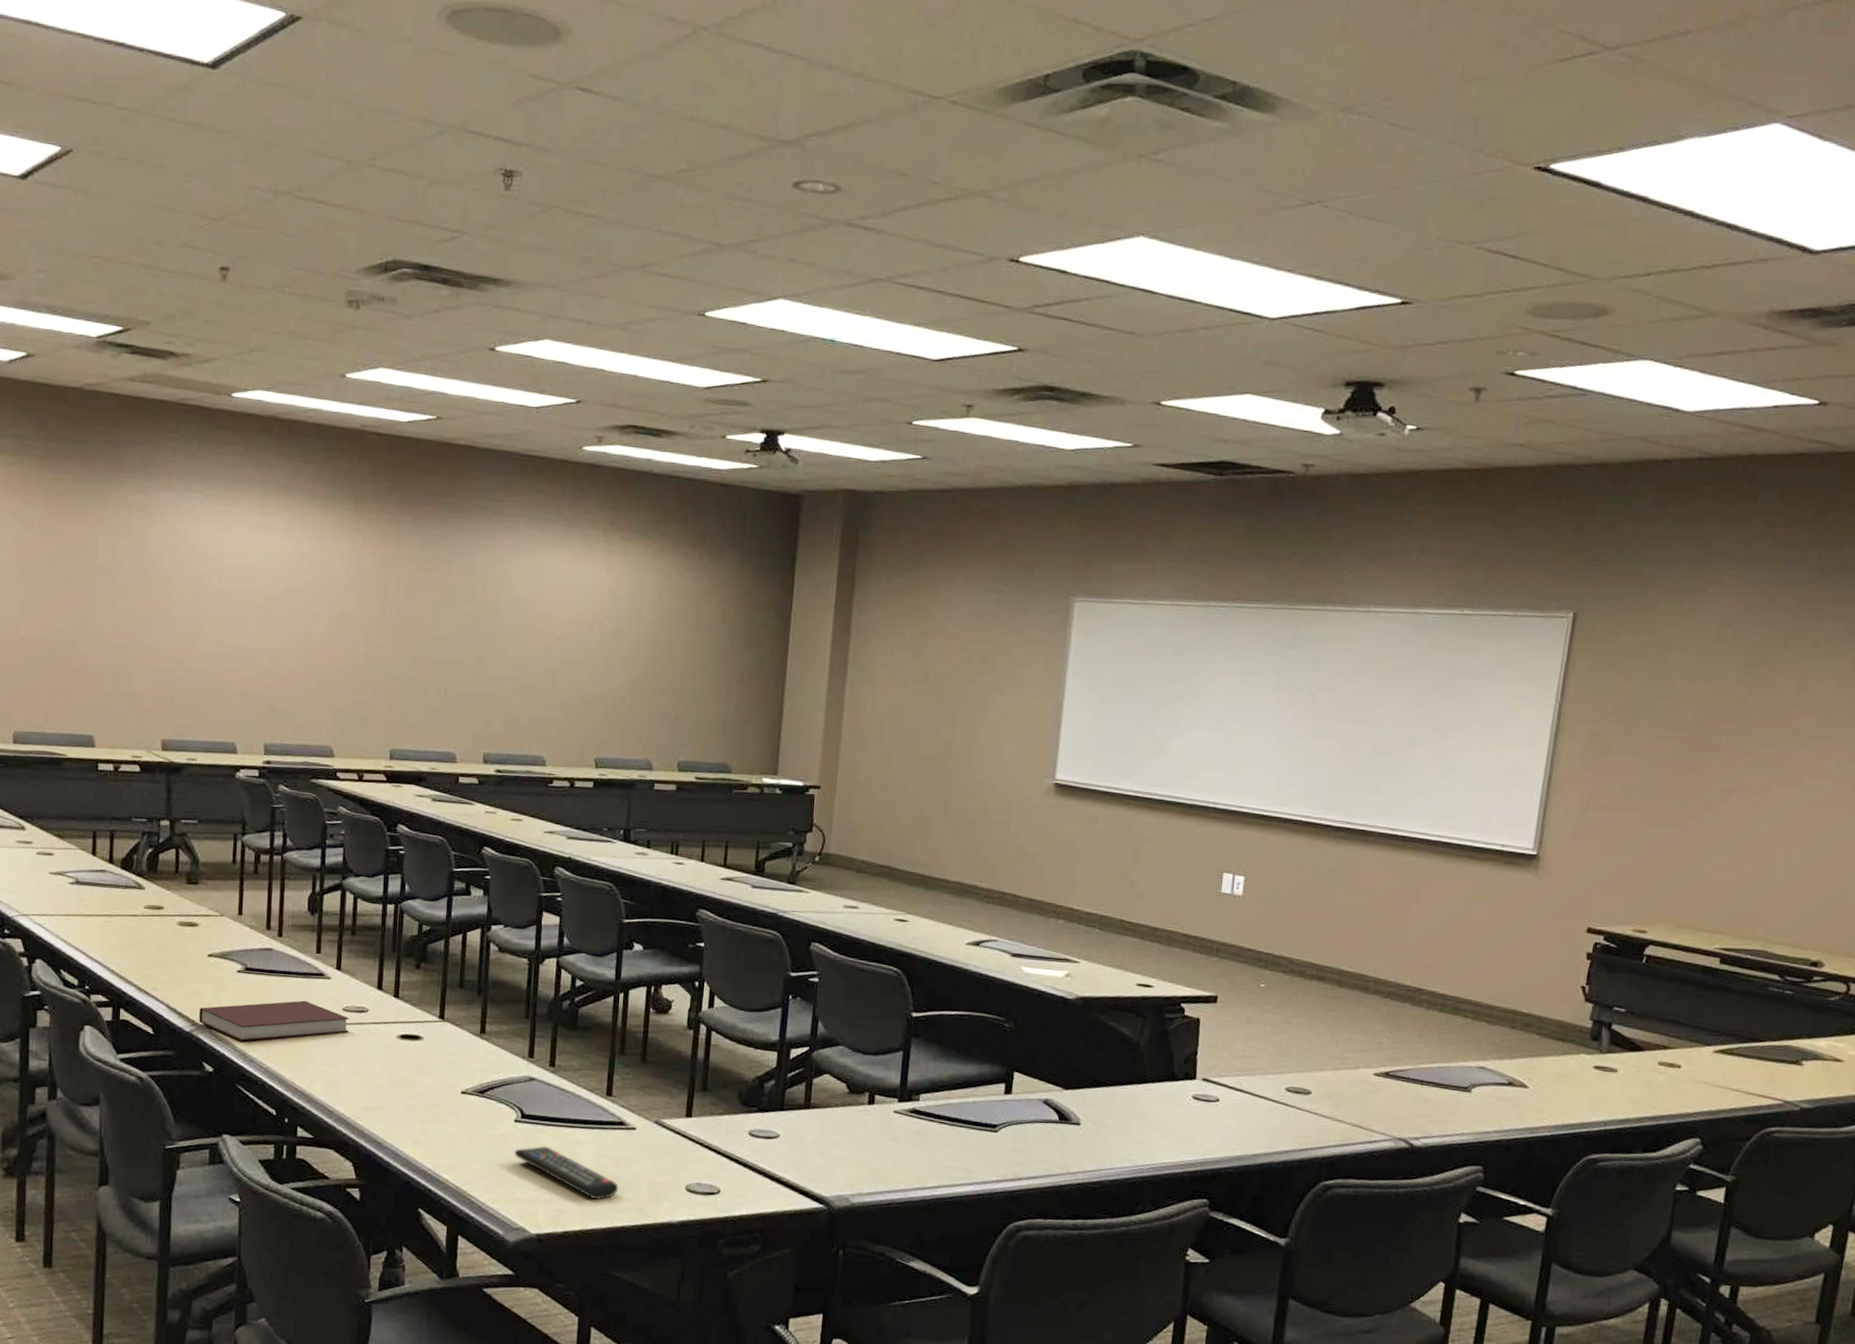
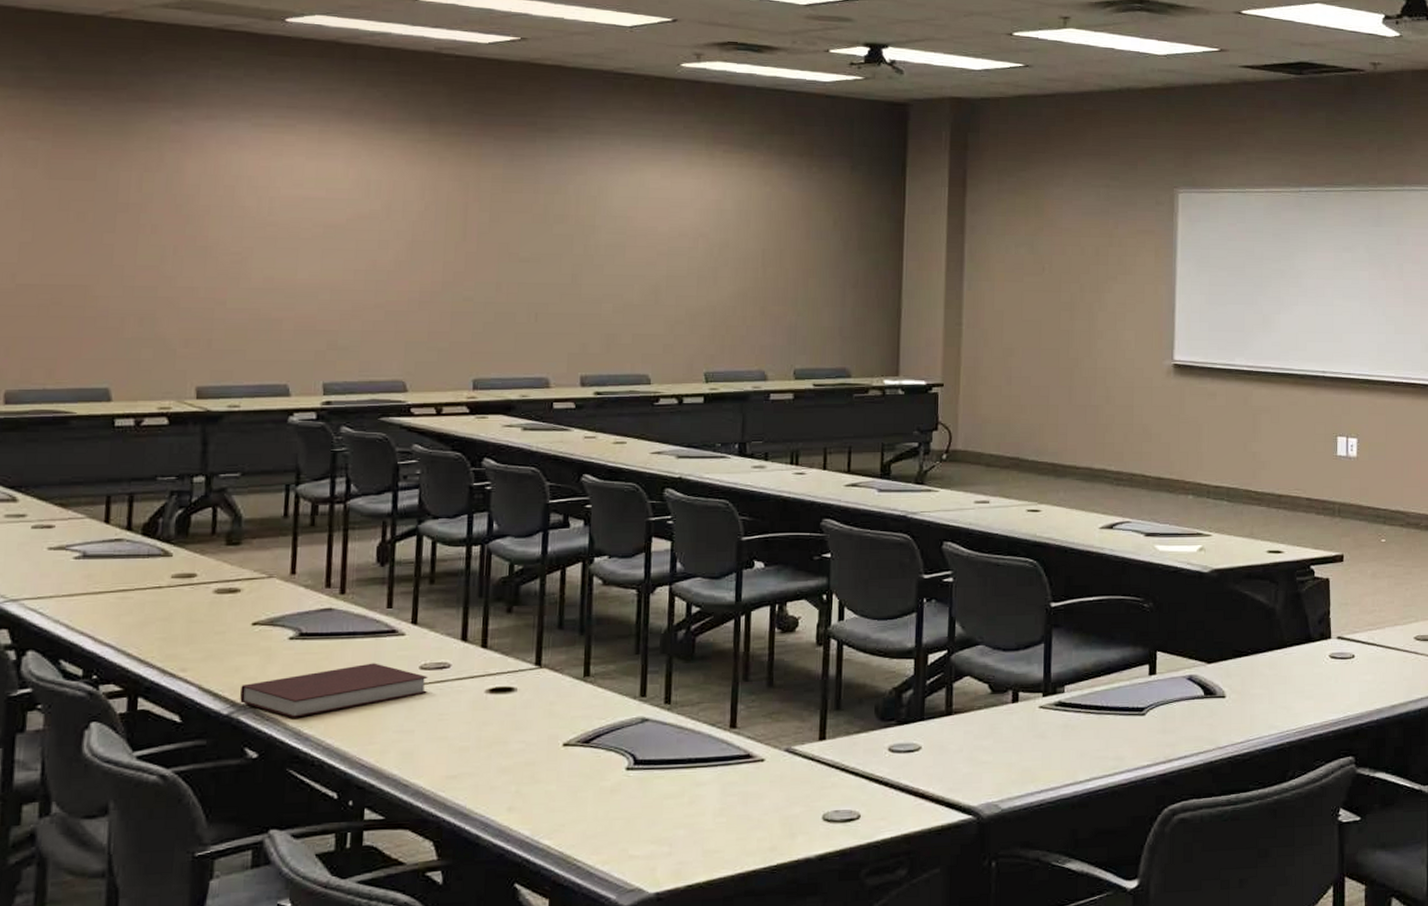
remote control: present [513,1145,619,1200] -> none [626,792,748,844]

